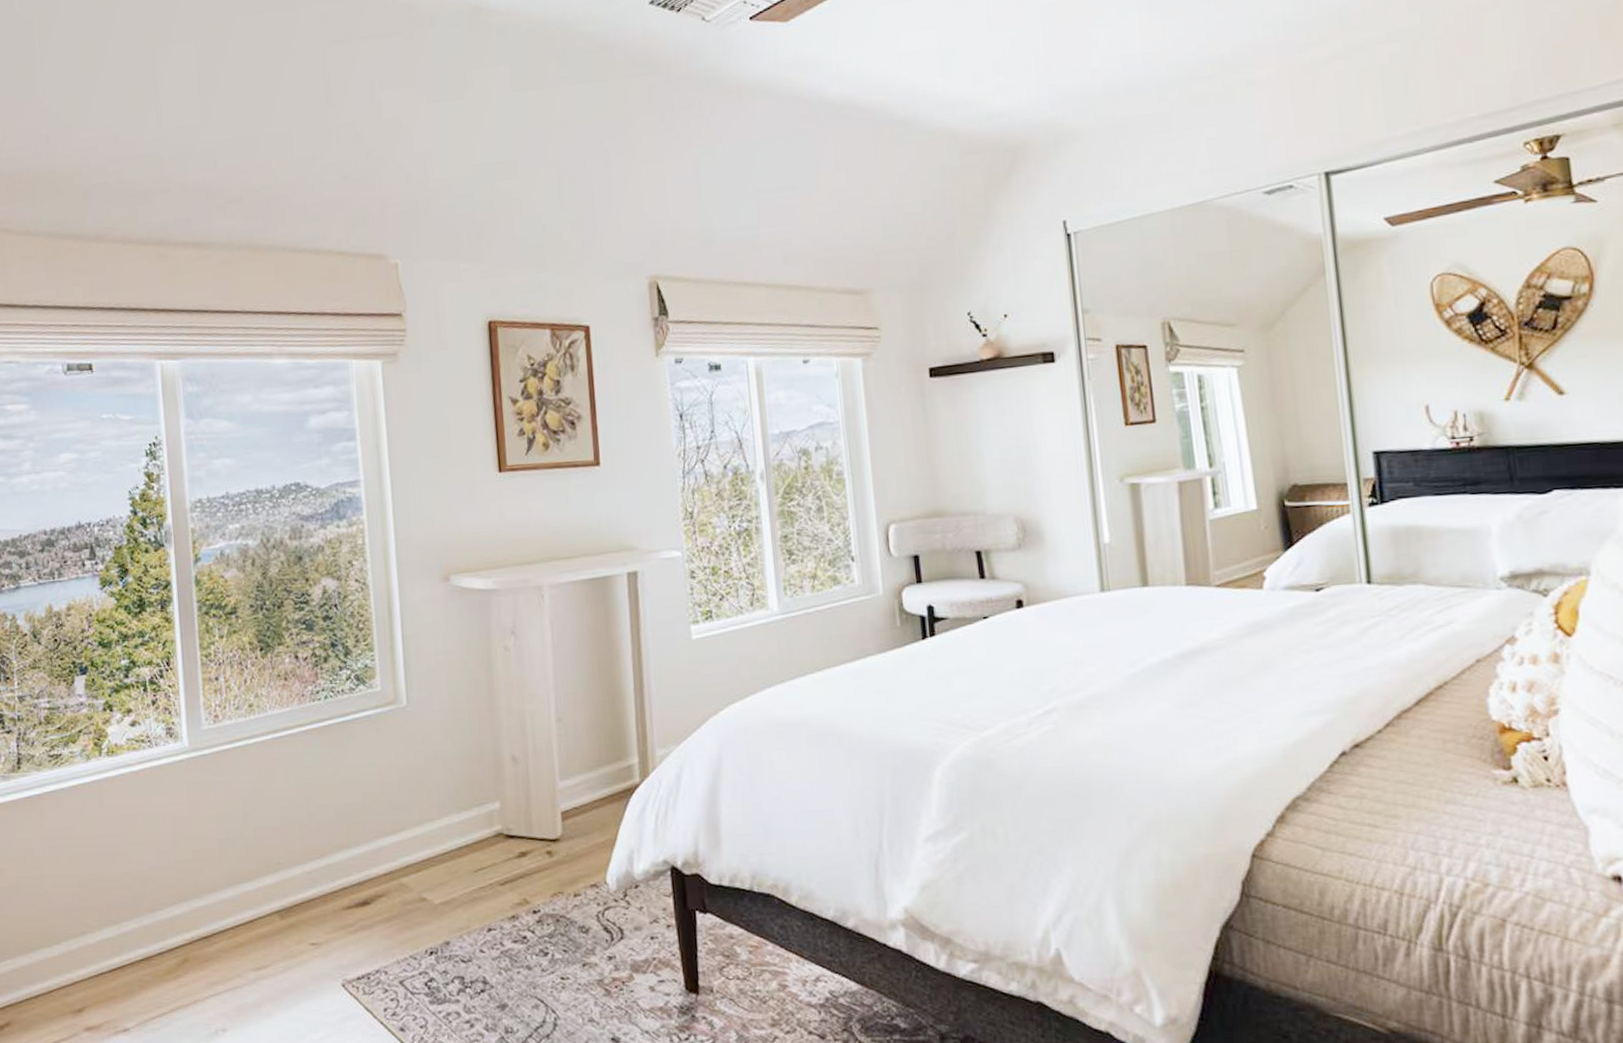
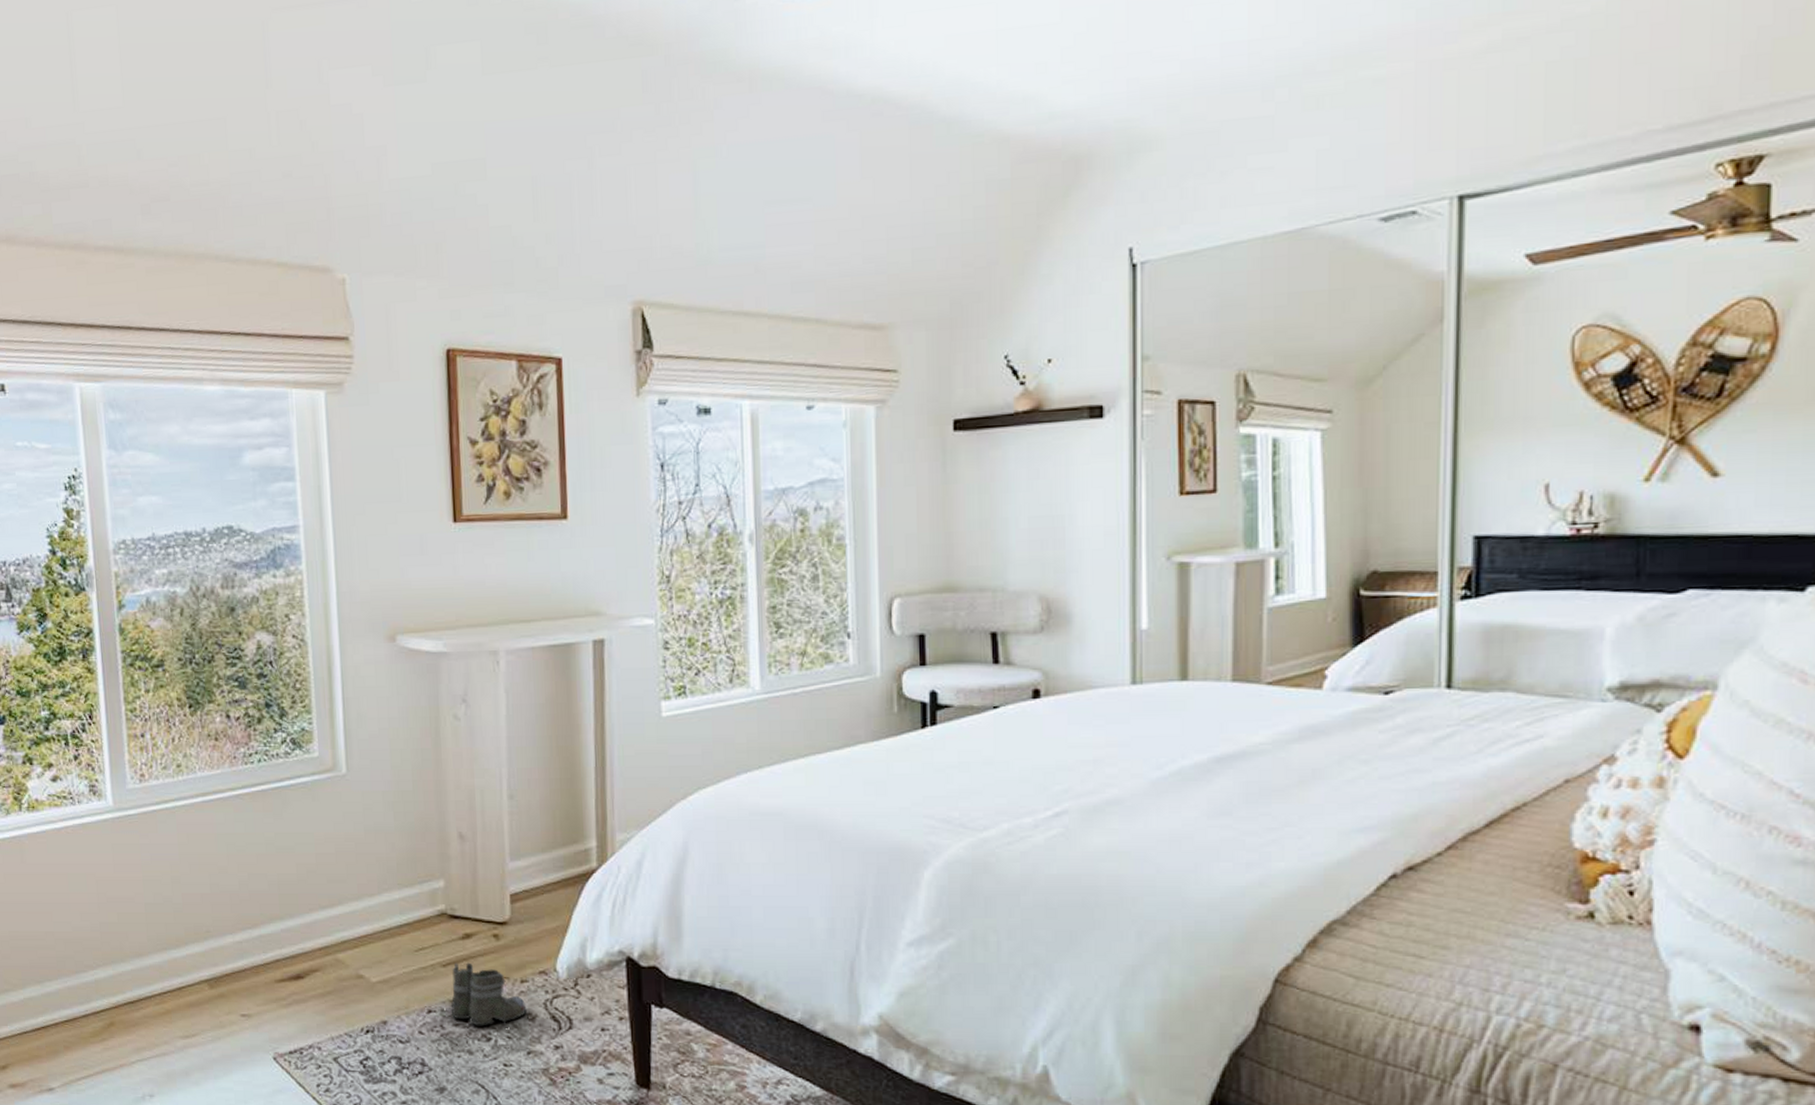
boots: none [497,880,581,942] -> present [438,962,527,1028]

